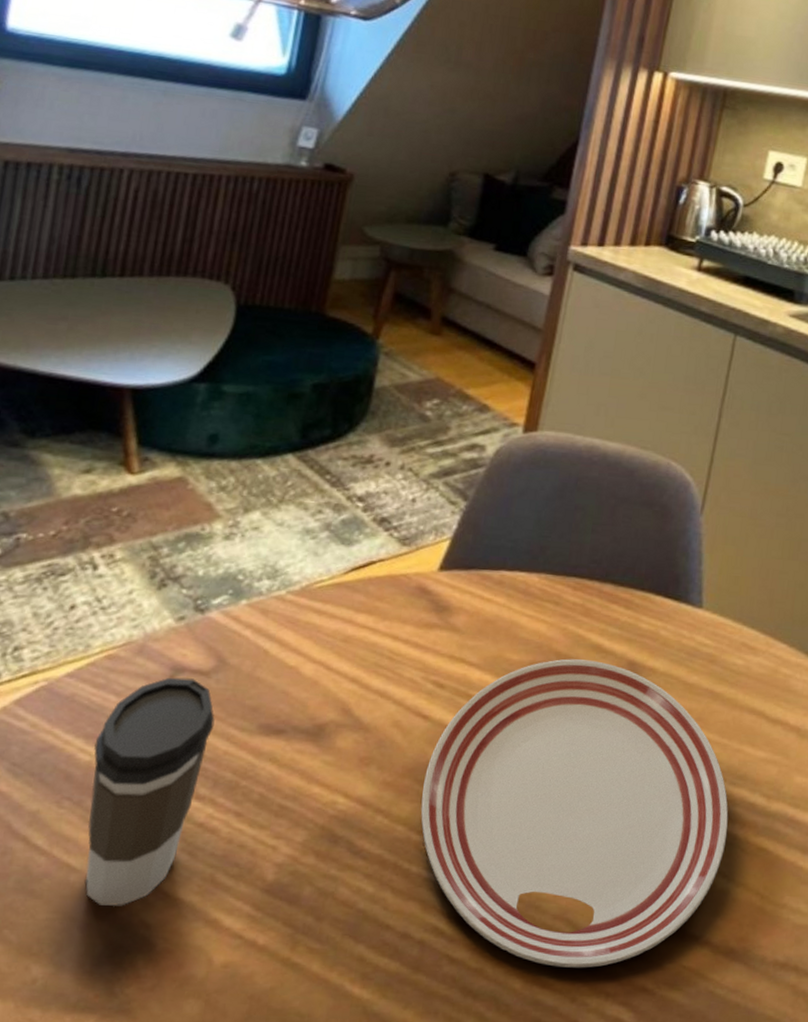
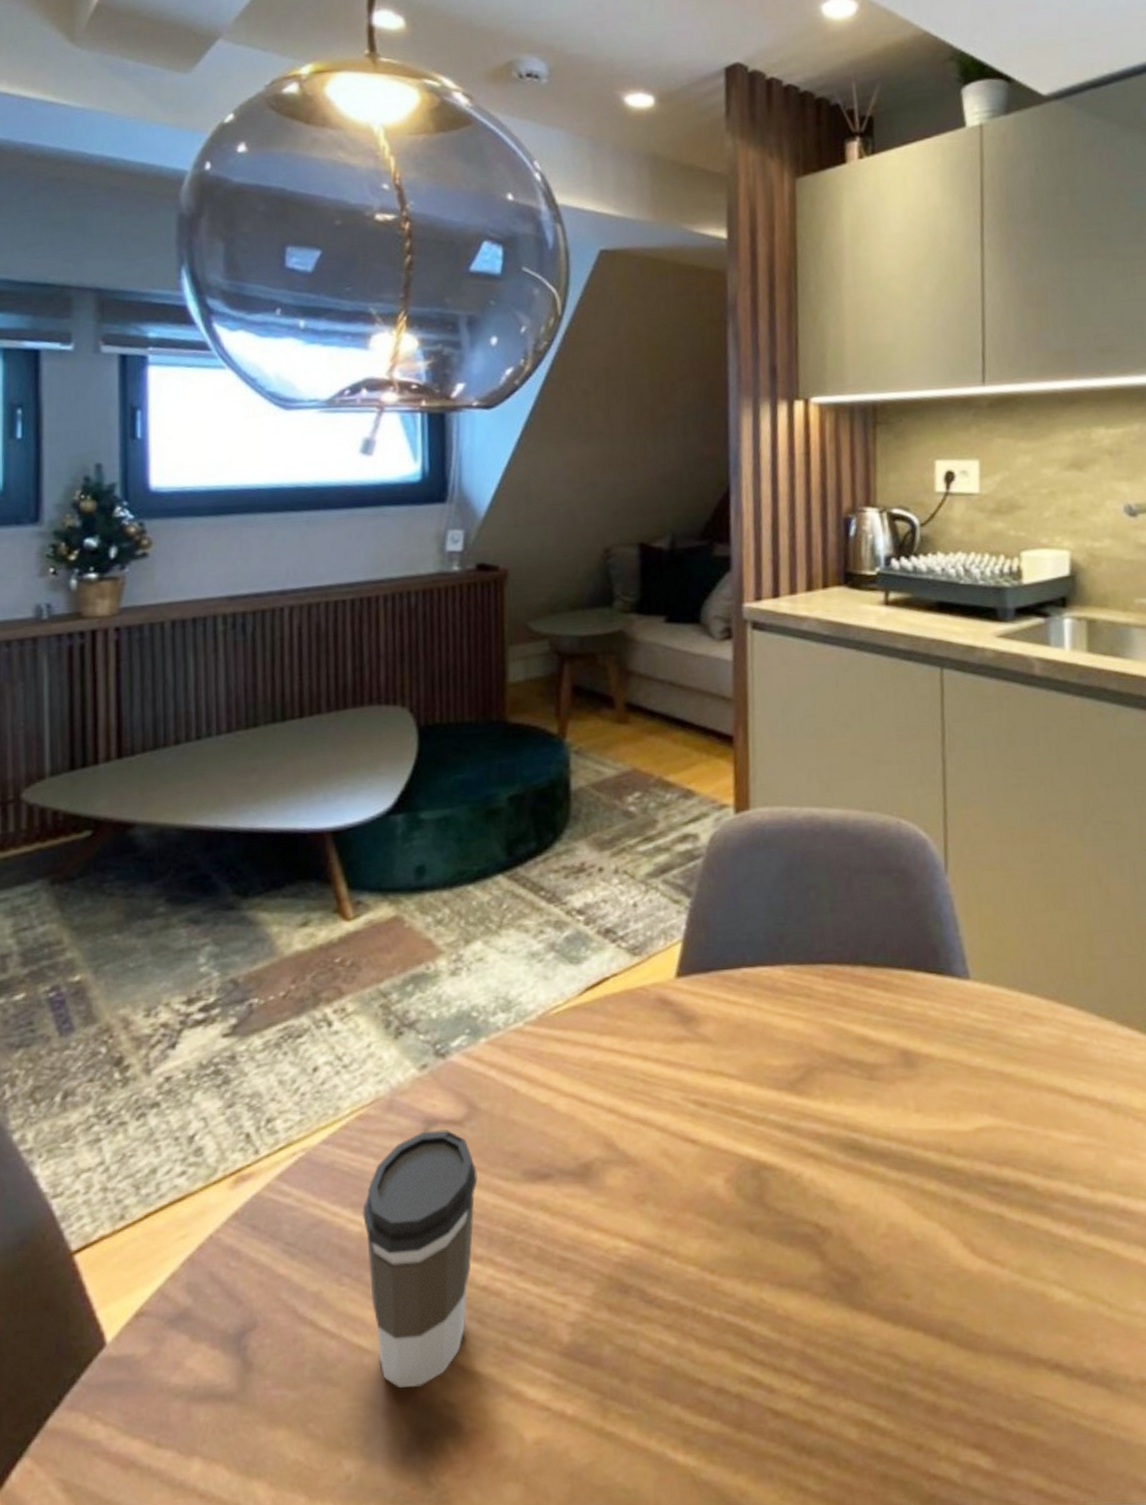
dinner plate: present [420,659,729,968] -> none [706,1054,1055,1411]

